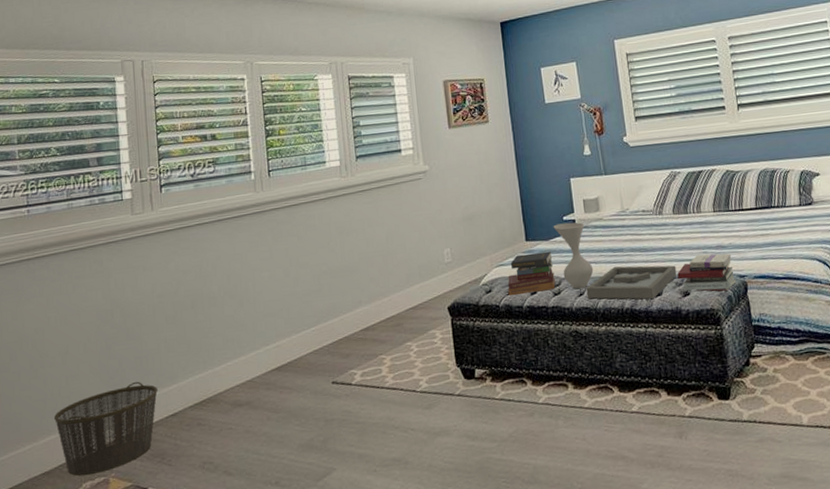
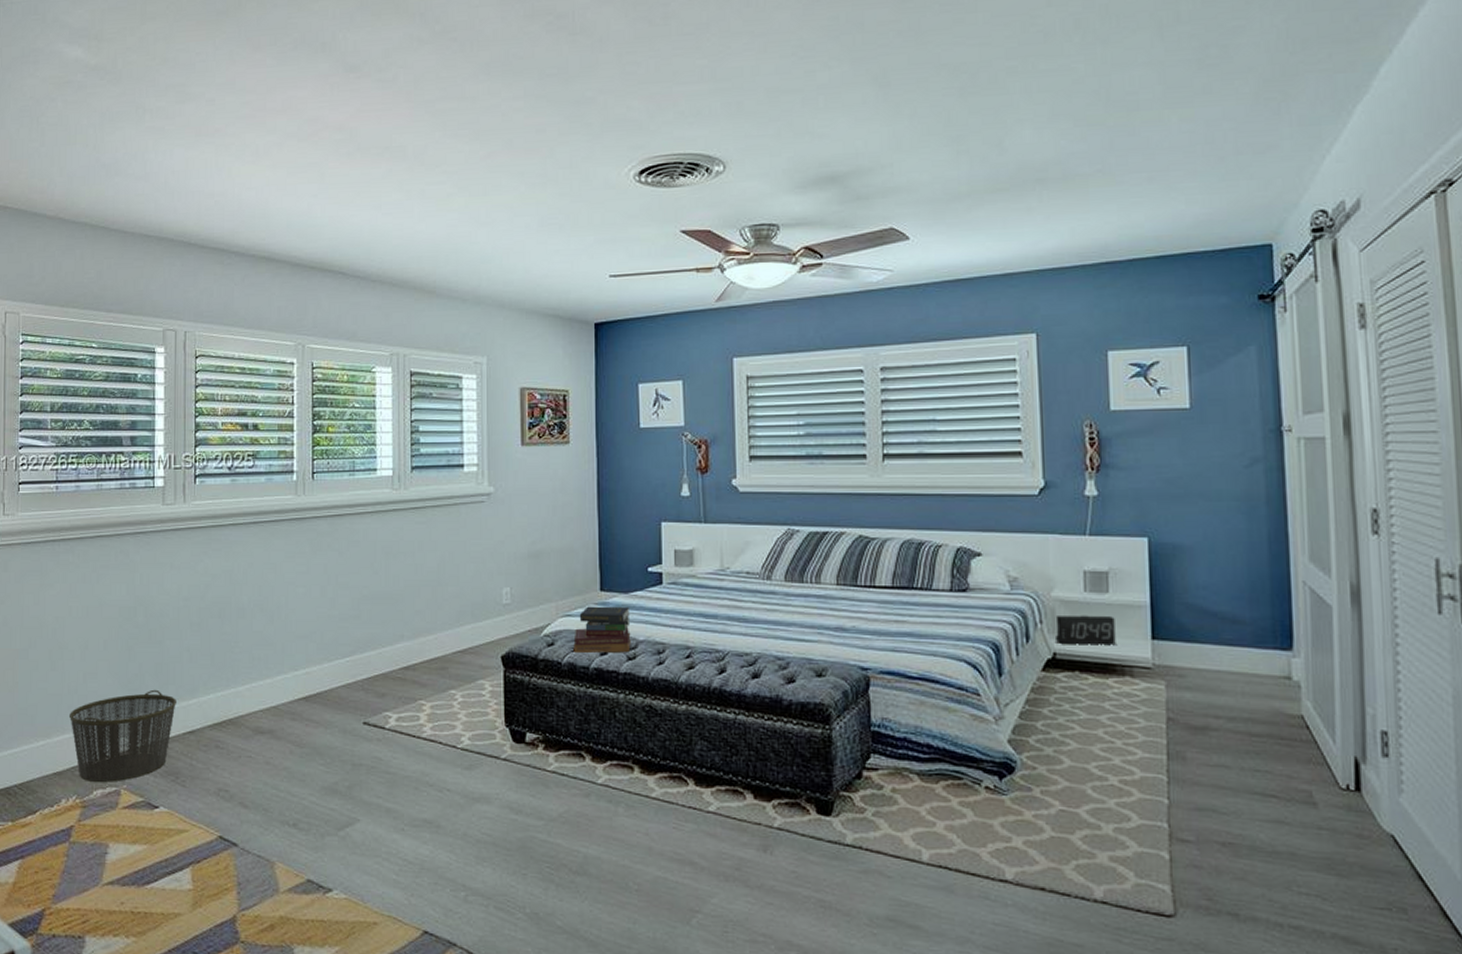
decorative vase: present [553,222,594,290] -> none [634,575,679,657]
decorative tray: present [586,265,677,300] -> none [667,635,782,682]
books: present [677,253,737,292] -> none [782,635,857,684]

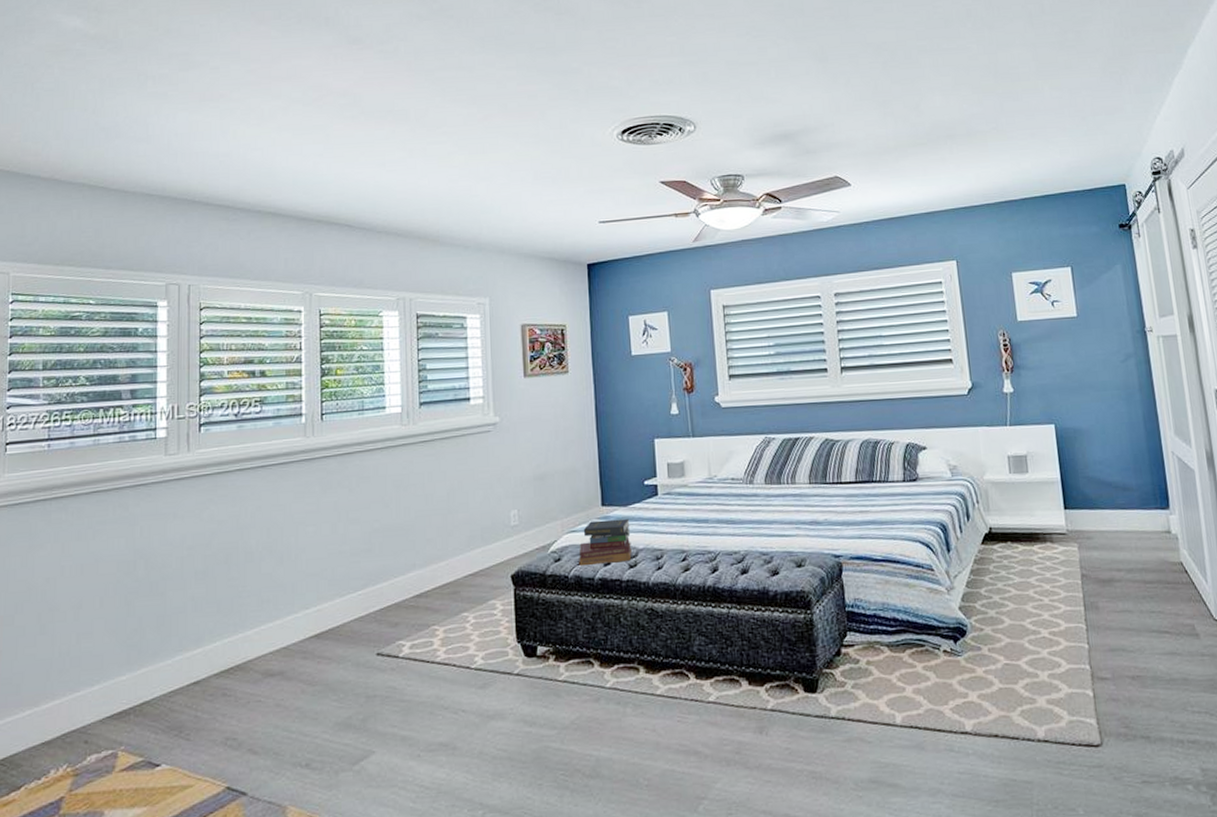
basket: present [68,689,176,782] -> none [59,643,180,747]
alarm clock: present [1055,614,1116,644] -> none [988,492,1037,519]

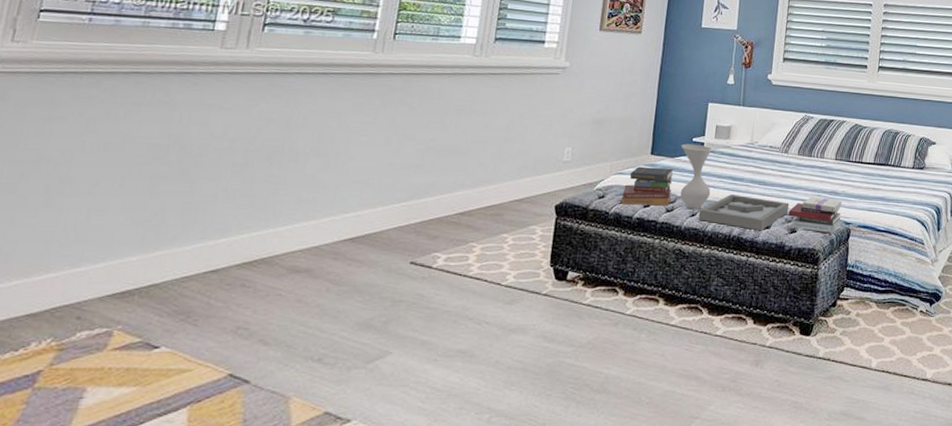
decorative vase: none [632,487,675,563] -> present [680,143,712,210]
decorative tray: none [665,538,766,578] -> present [698,193,790,231]
books: none [766,529,831,572] -> present [788,196,843,234]

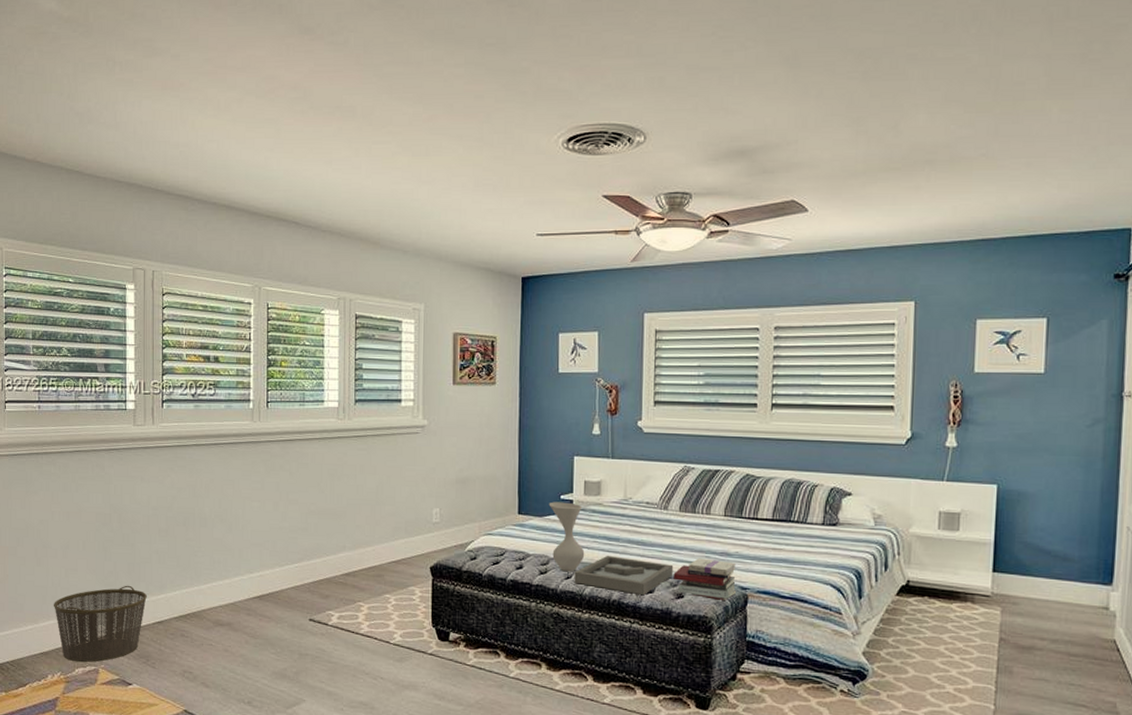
basket: none [59,228,202,323] -> present [53,585,147,662]
books: present [620,166,674,206] -> none [493,527,544,568]

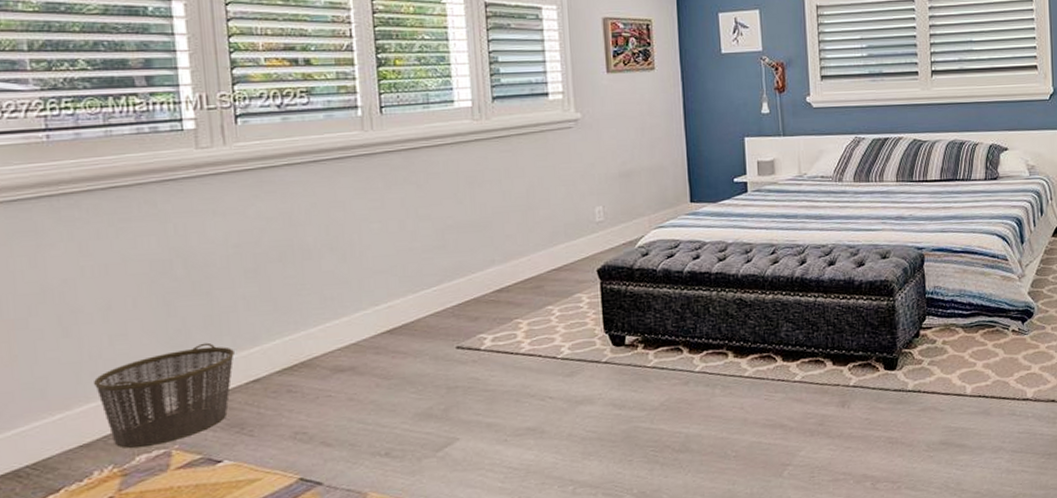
decorative vase: present [548,501,585,572] -> none [722,184,764,256]
decorative tray: present [574,555,674,596] -> none [754,233,853,269]
books: present [673,558,737,600] -> none [853,224,914,263]

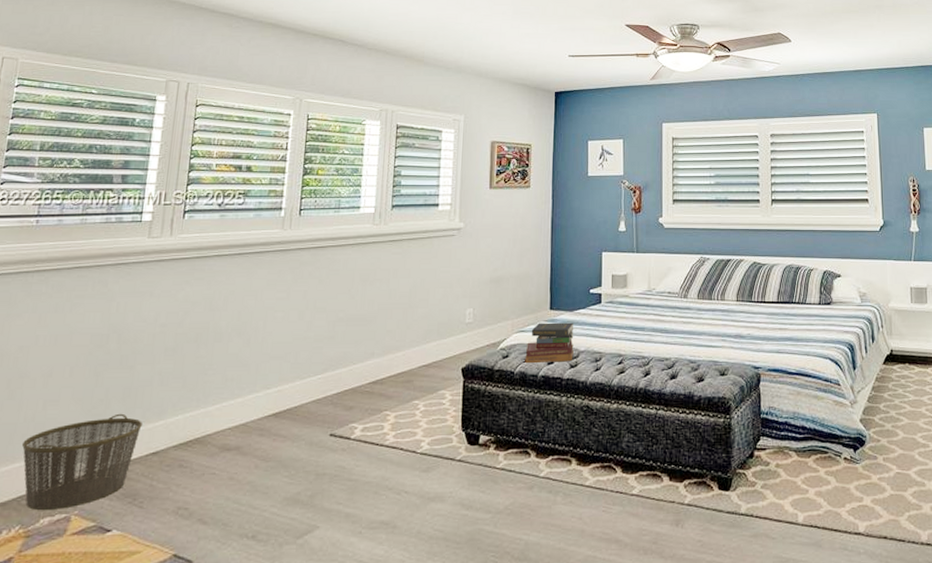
books: none [667,214,721,261] -> present [525,322,574,364]

